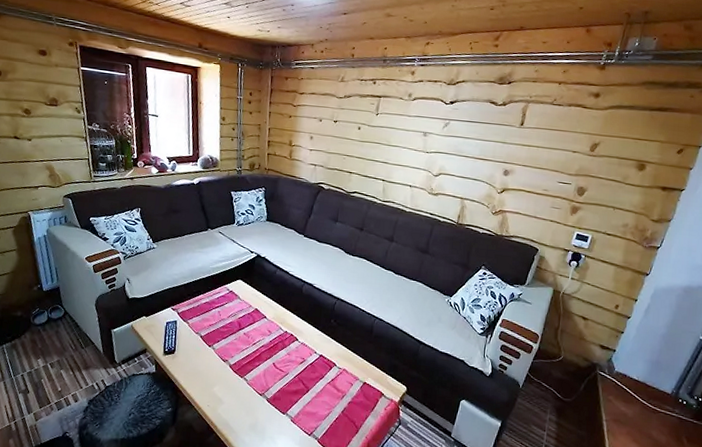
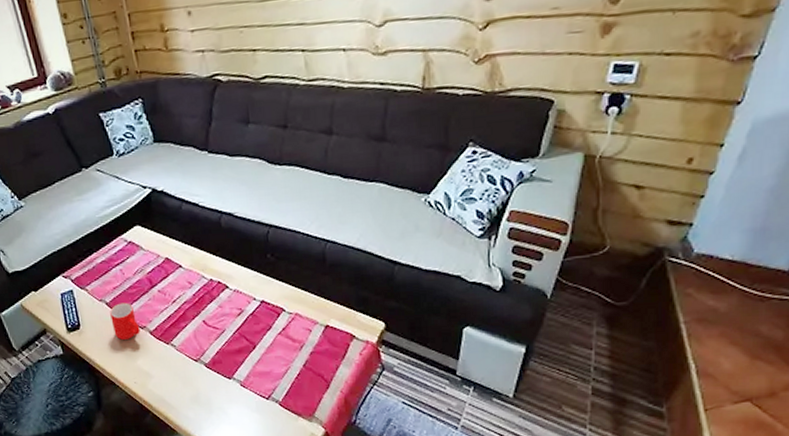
mug: none [201,338,223,369] -> present [110,302,141,340]

